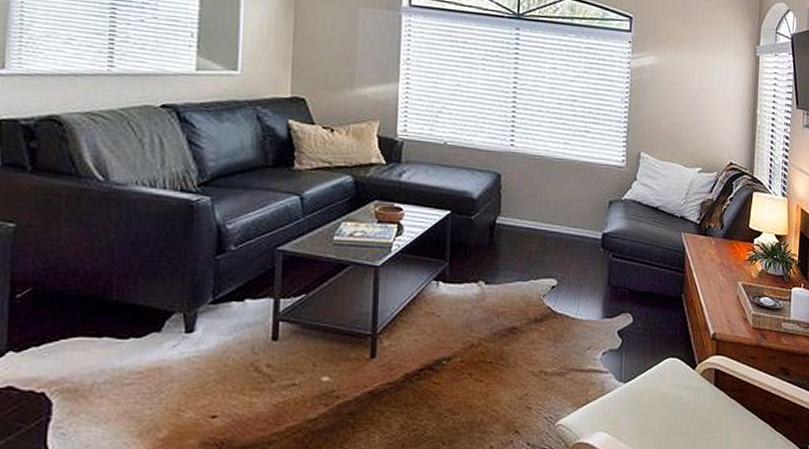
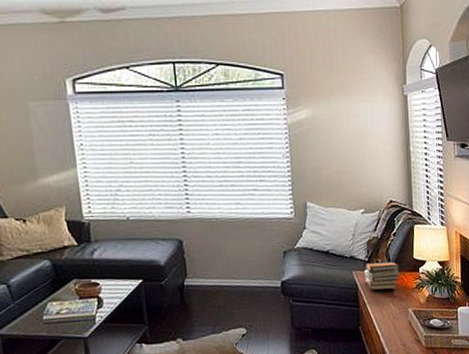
book stack: none [694,226,734,259] -> present [365,261,401,291]

